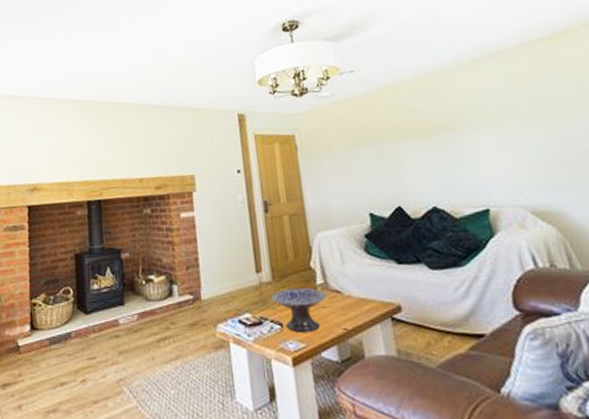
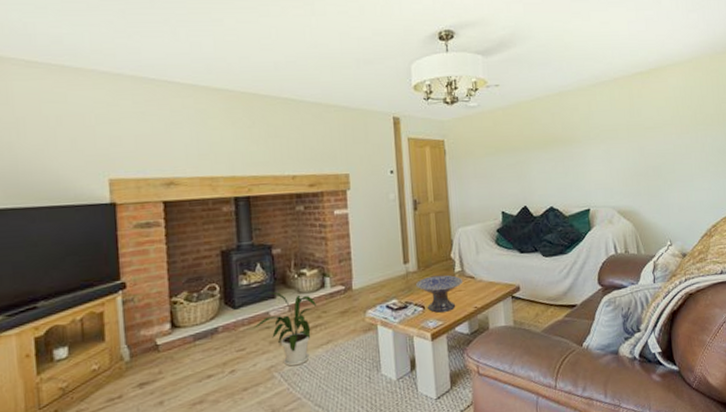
house plant: none [104,298,166,382] -> present [254,291,317,367]

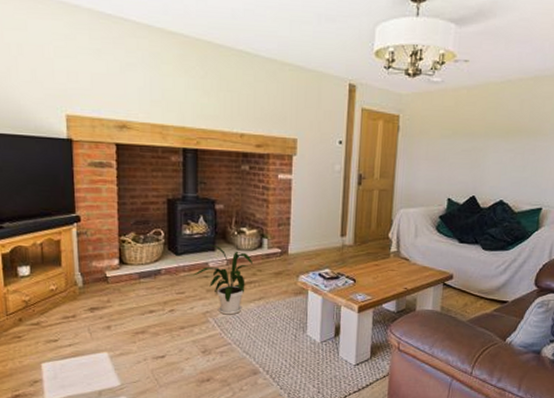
decorative bowl: present [415,275,463,313] -> none [349,252,397,288]

